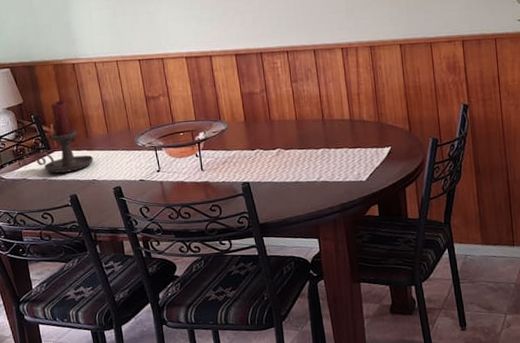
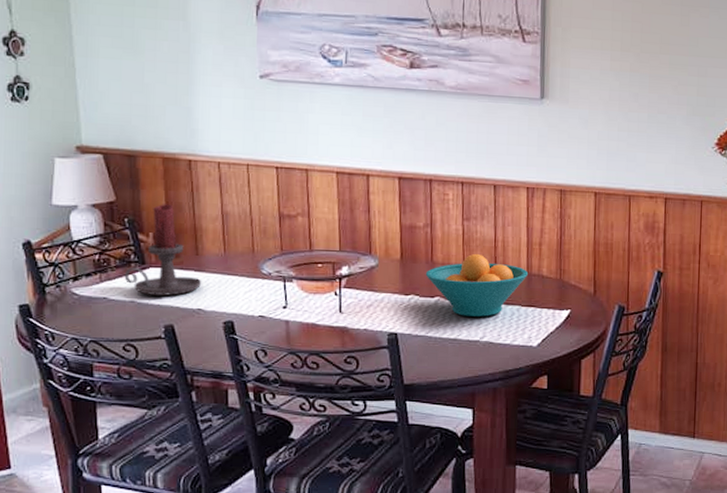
fruit bowl: none [266,108,352,162] -> present [425,253,529,317]

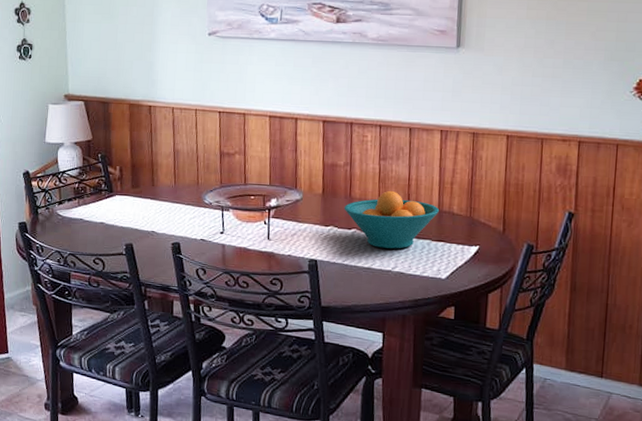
candle holder: present [124,204,202,296] -> none [96,142,156,219]

